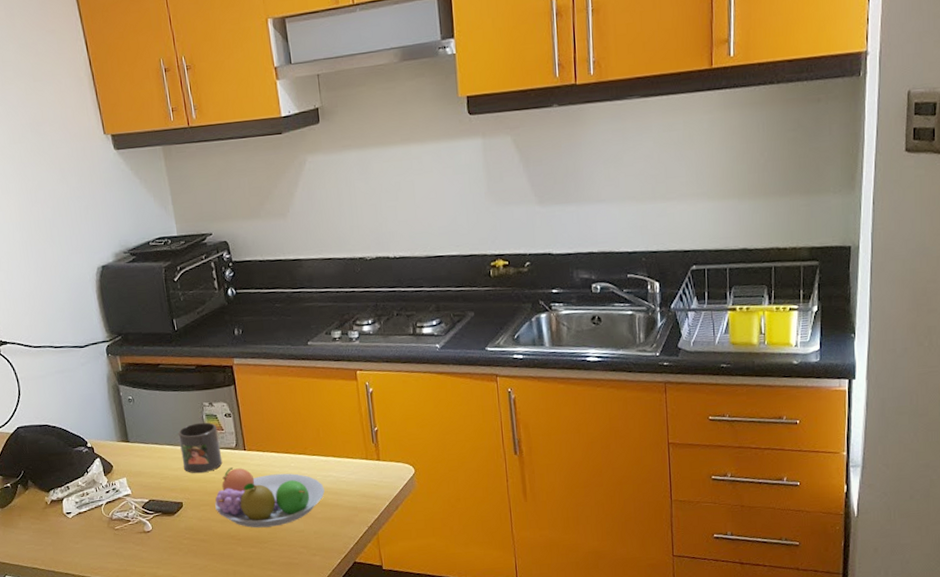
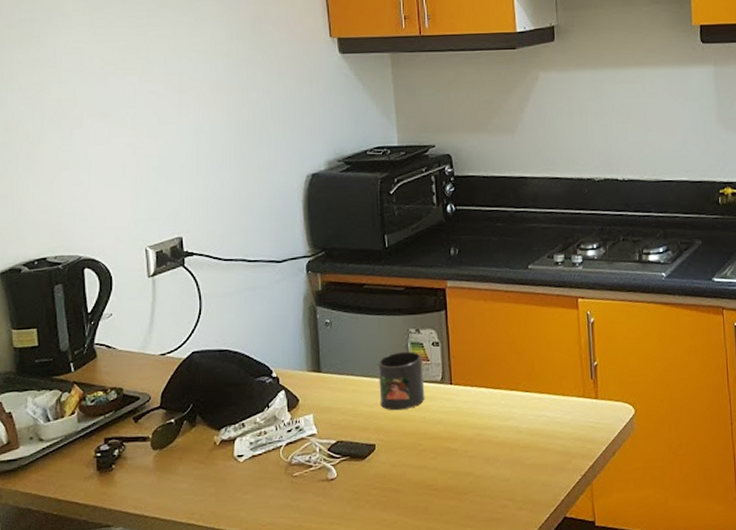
fruit bowl: present [215,467,325,528] -> none [412,404,536,476]

